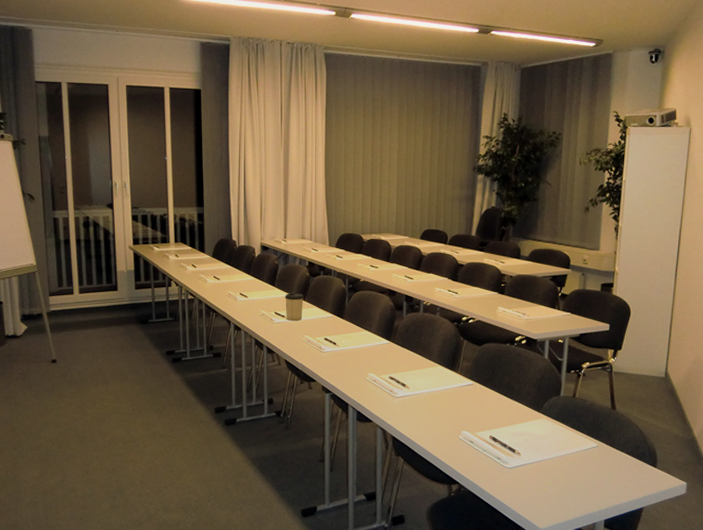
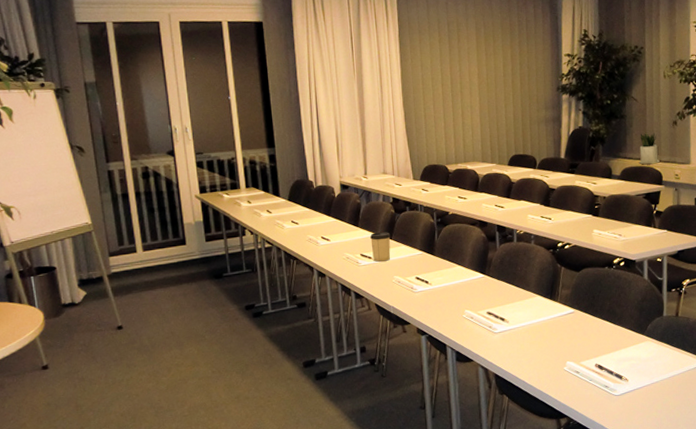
planter: none [547,216,570,248] -> present [638,132,661,165]

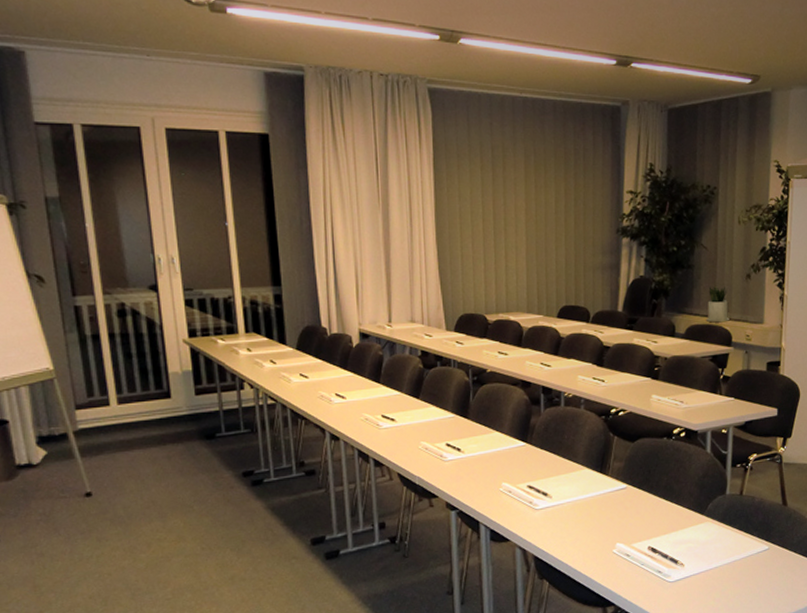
cup: present [370,232,391,262] -> none [394,390,418,425]

